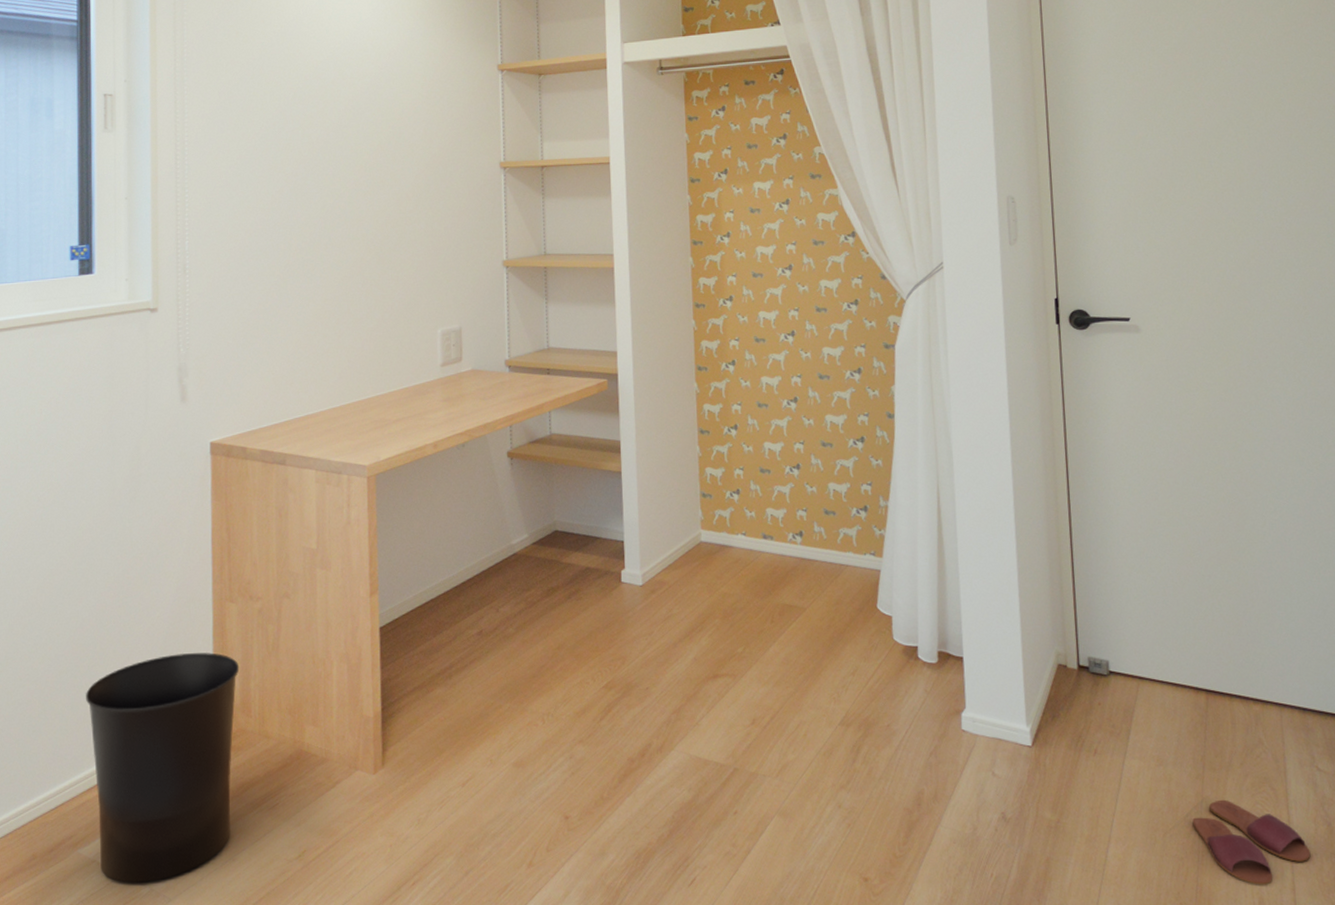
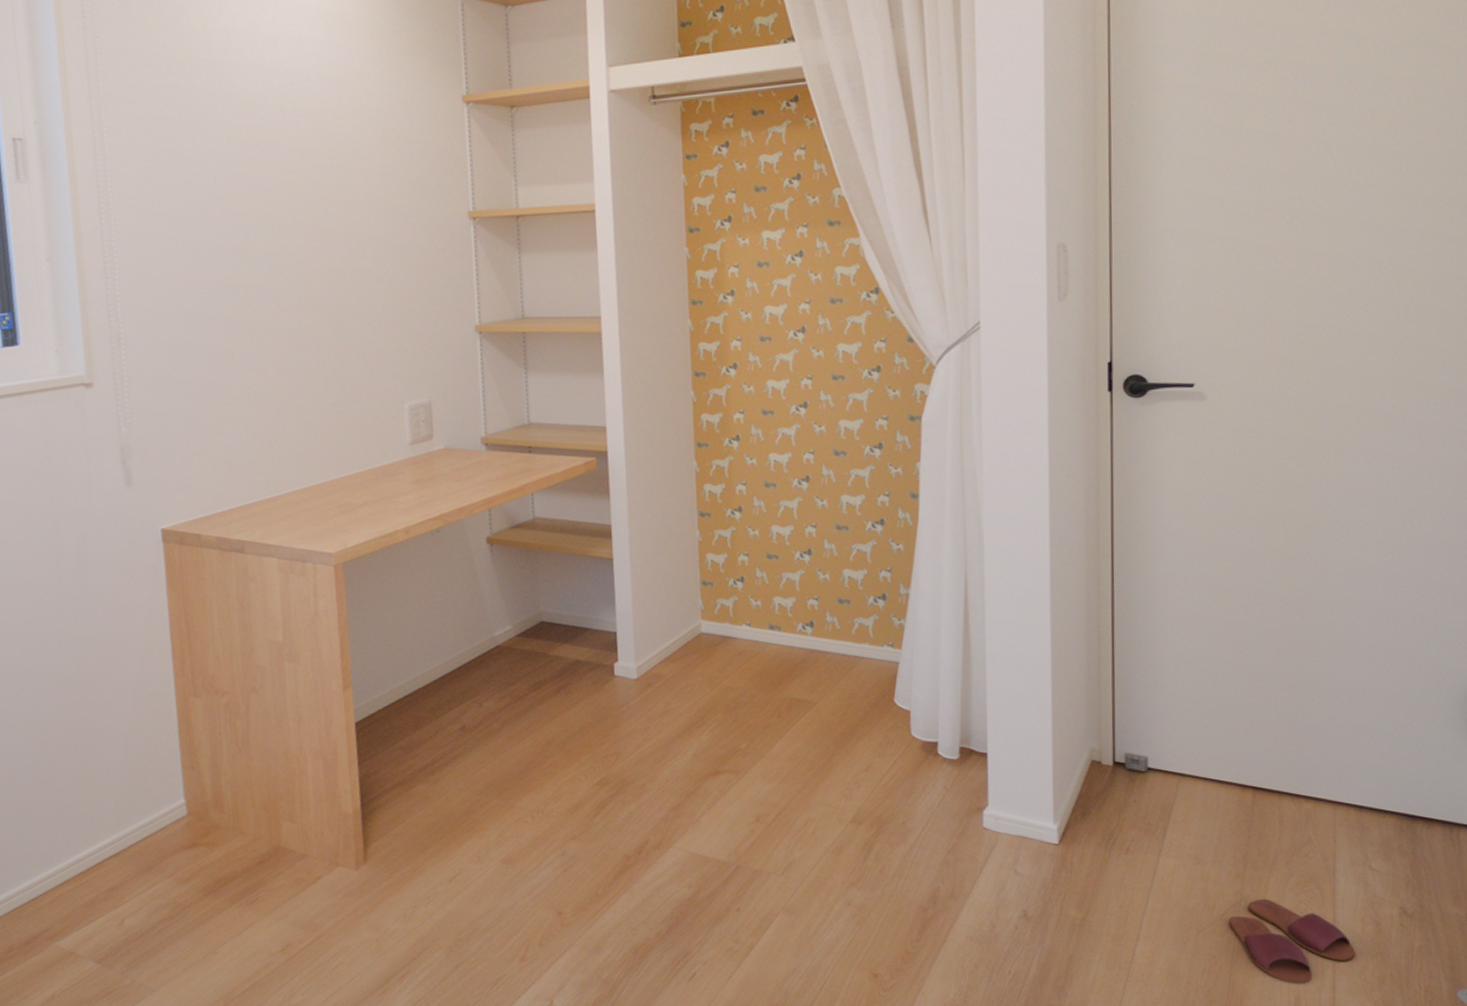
waste bin: present [86,652,240,883] -> none [50,748,211,974]

